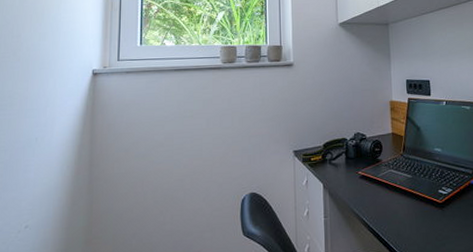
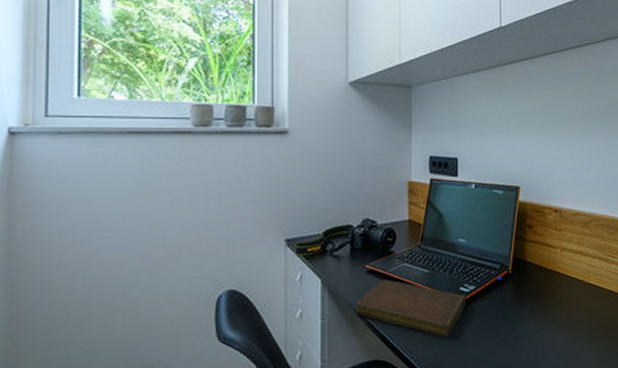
notebook: none [352,183,446,235] -> present [356,279,467,338]

